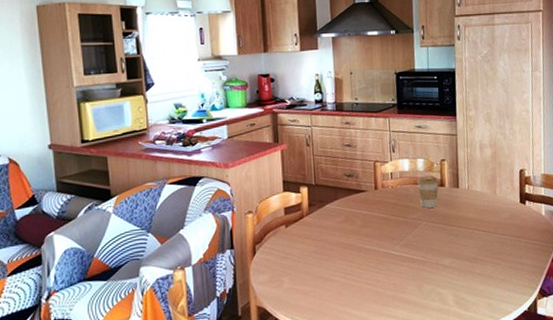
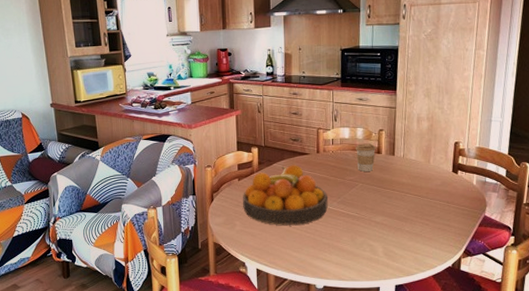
fruit bowl: none [291,204,390,278] -> present [243,165,328,225]

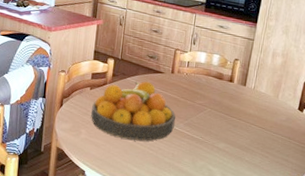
coffee cup: present [356,143,376,172] -> none [208,70,229,98]

